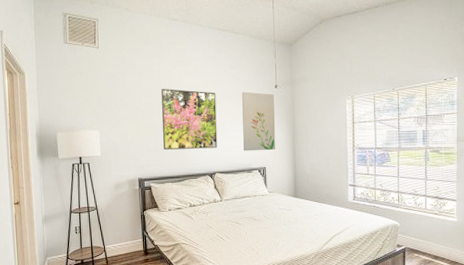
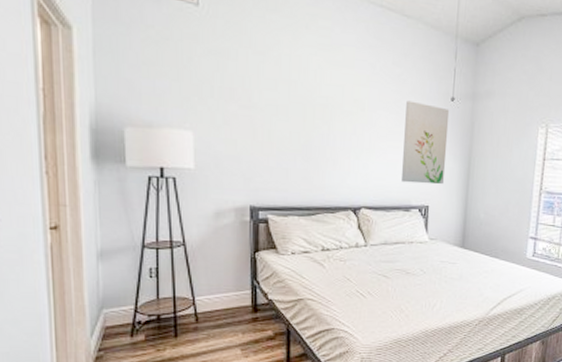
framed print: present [161,88,218,150] -> none [290,80,371,174]

